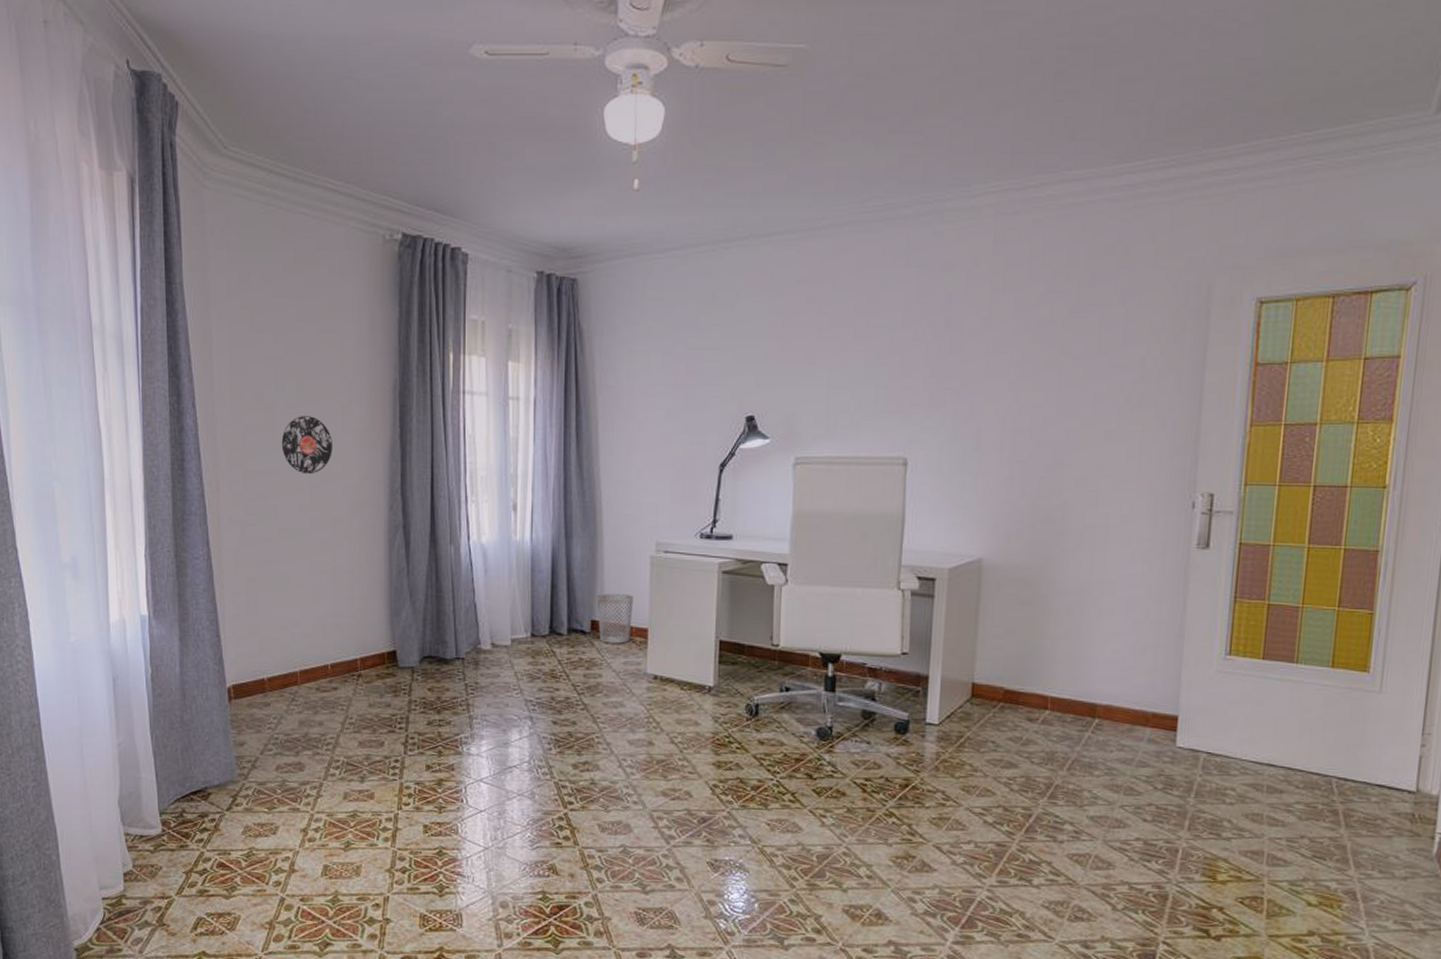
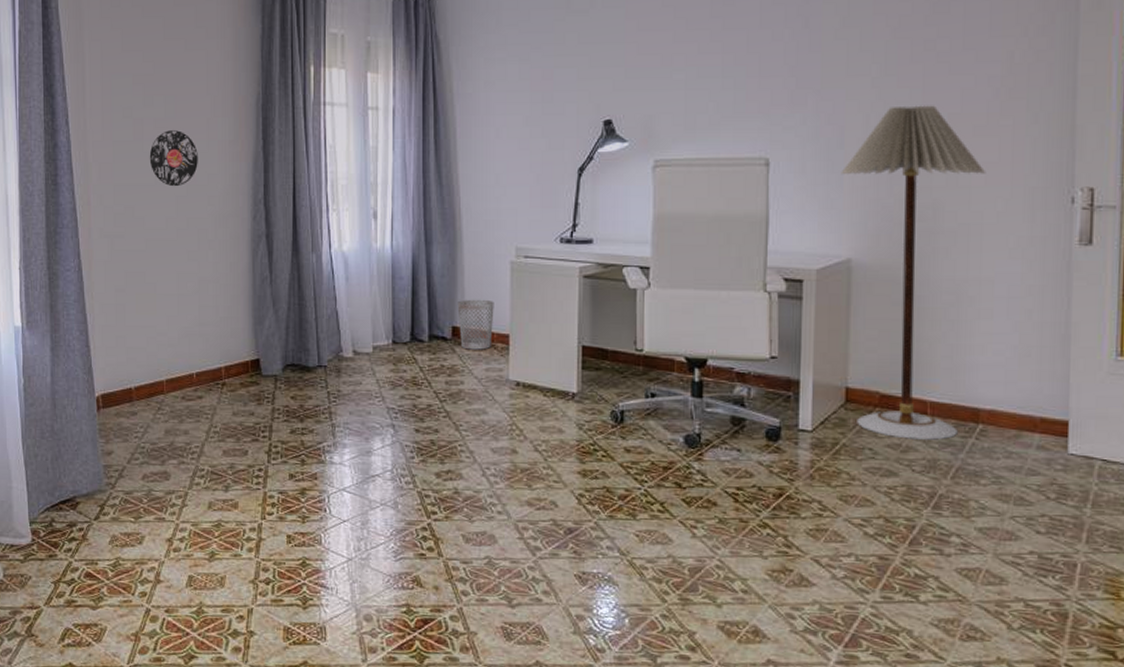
floor lamp: none [975,409,1114,734] -> present [841,105,986,440]

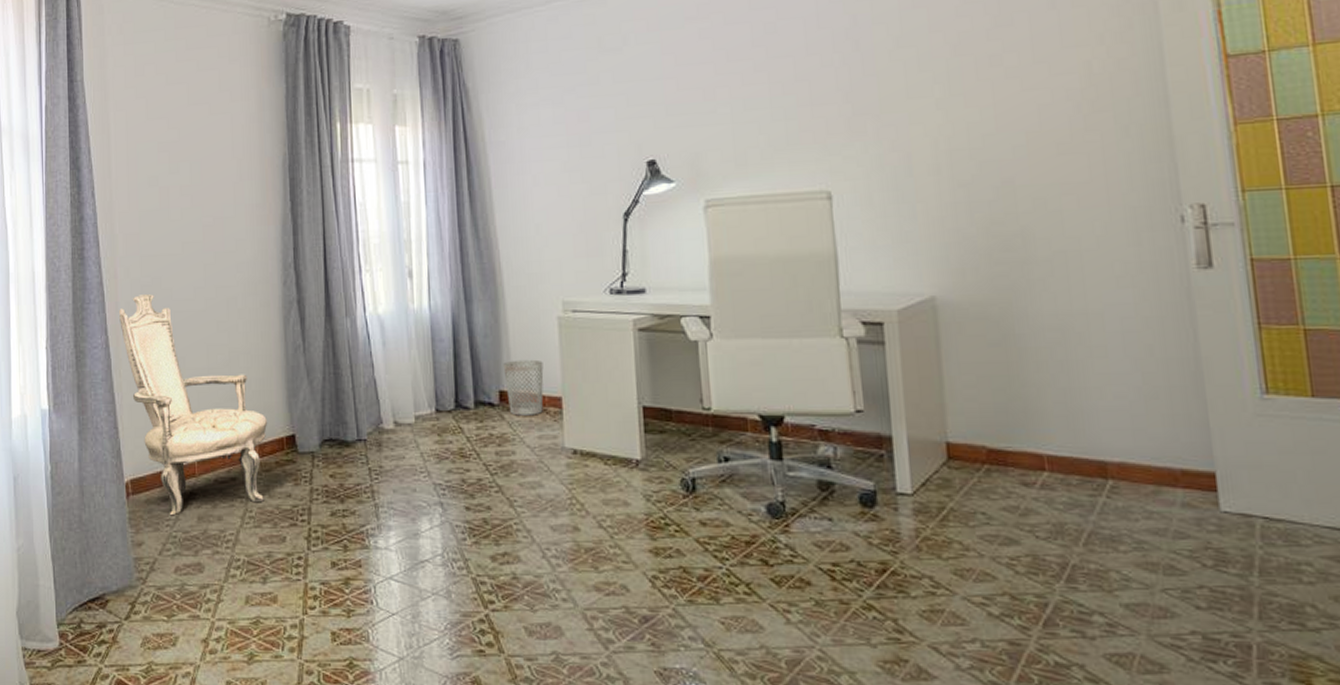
armchair: none [91,222,234,428] -> present [118,294,268,515]
wall clock: present [149,130,198,187] -> none [176,196,225,255]
floor lamp: present [841,105,986,440] -> none [912,124,1084,500]

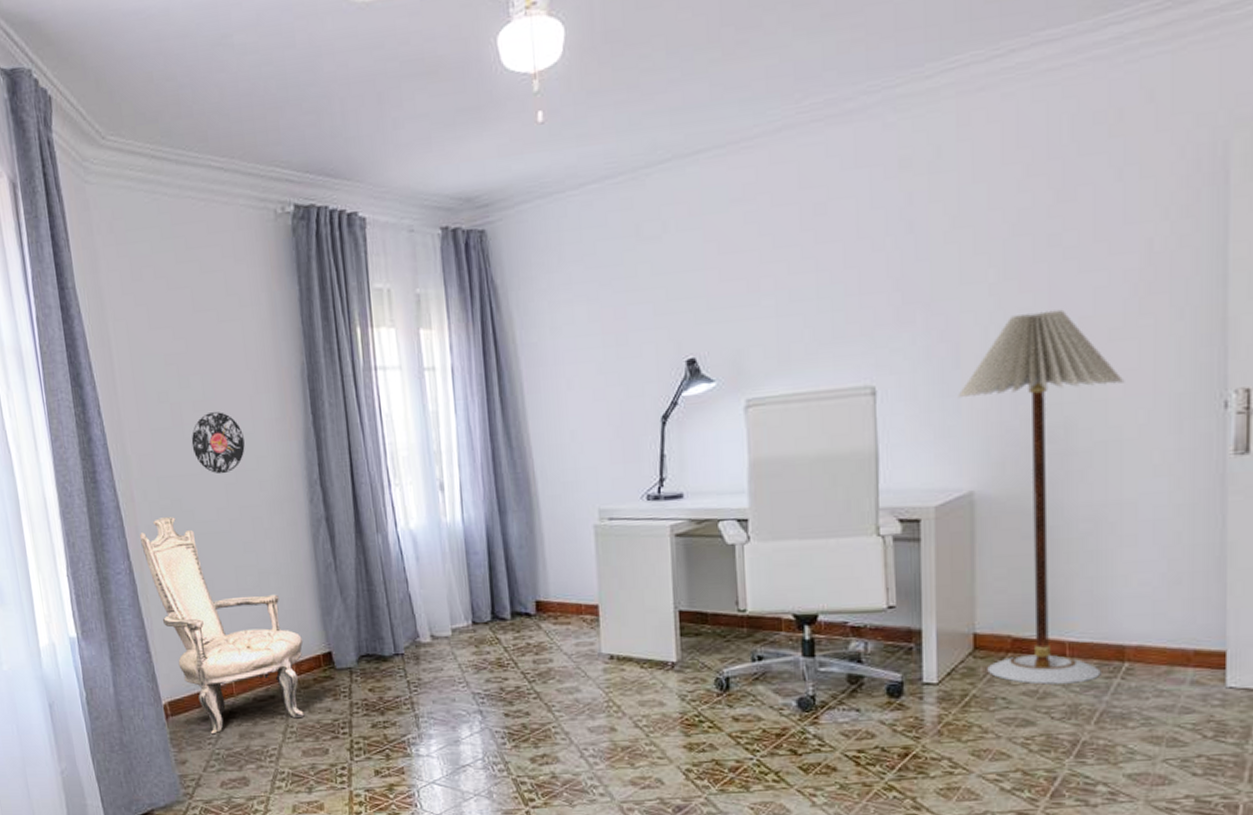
wall clock: none [176,196,225,255] -> present [191,412,245,474]
wastebasket: present [503,359,544,416] -> none [539,568,580,625]
floor lamp: none [912,124,1084,500] -> present [958,309,1125,685]

